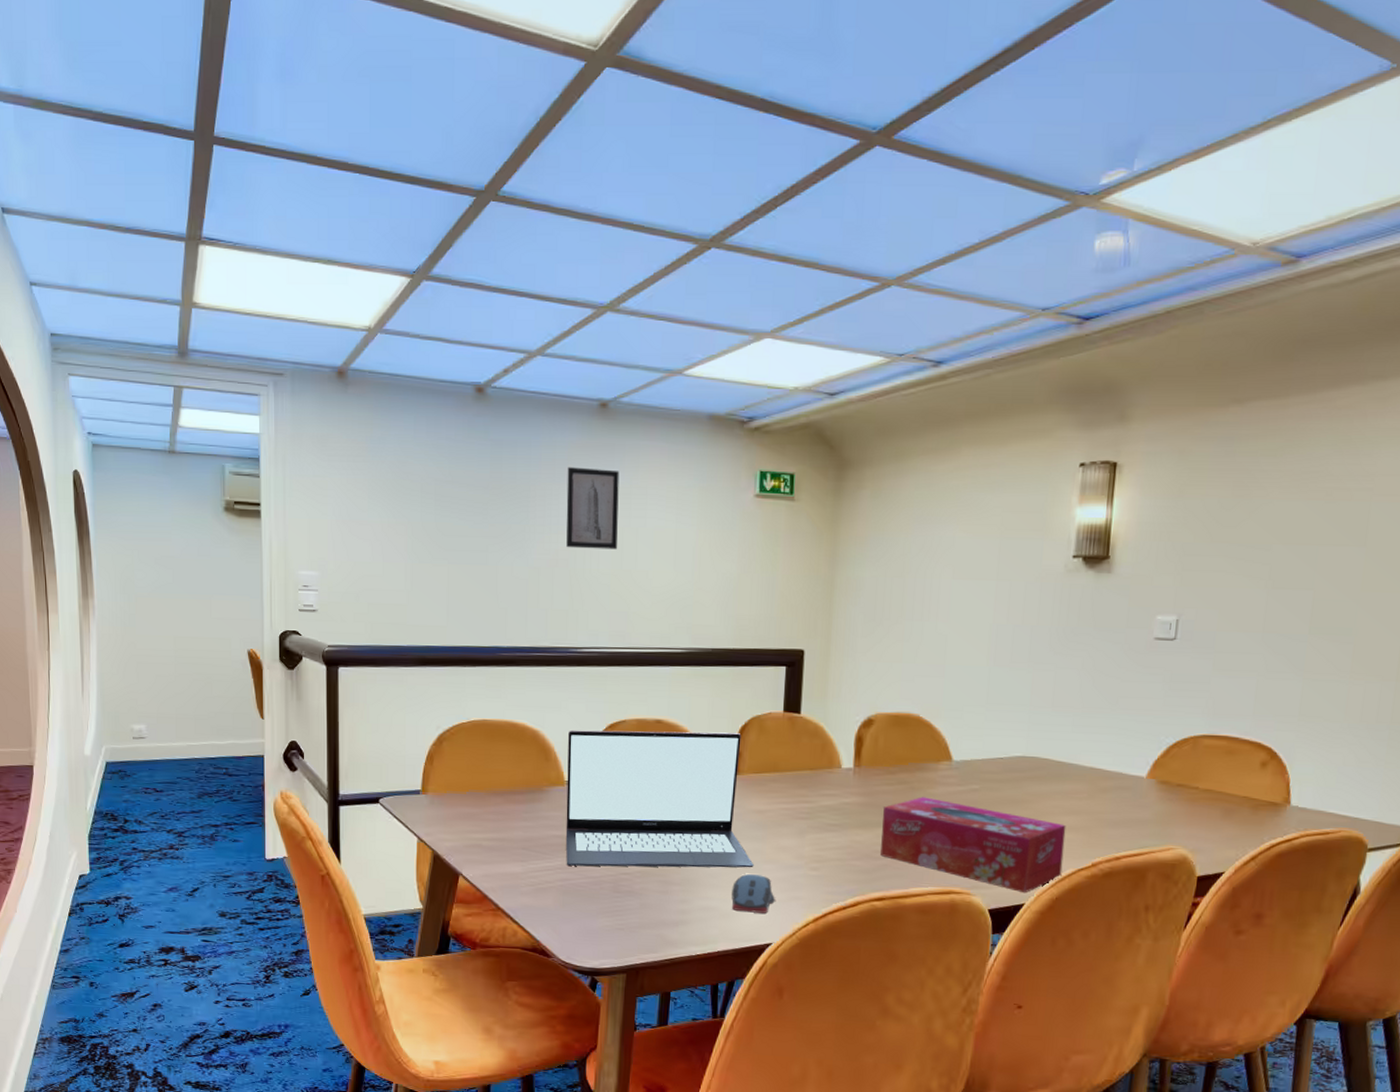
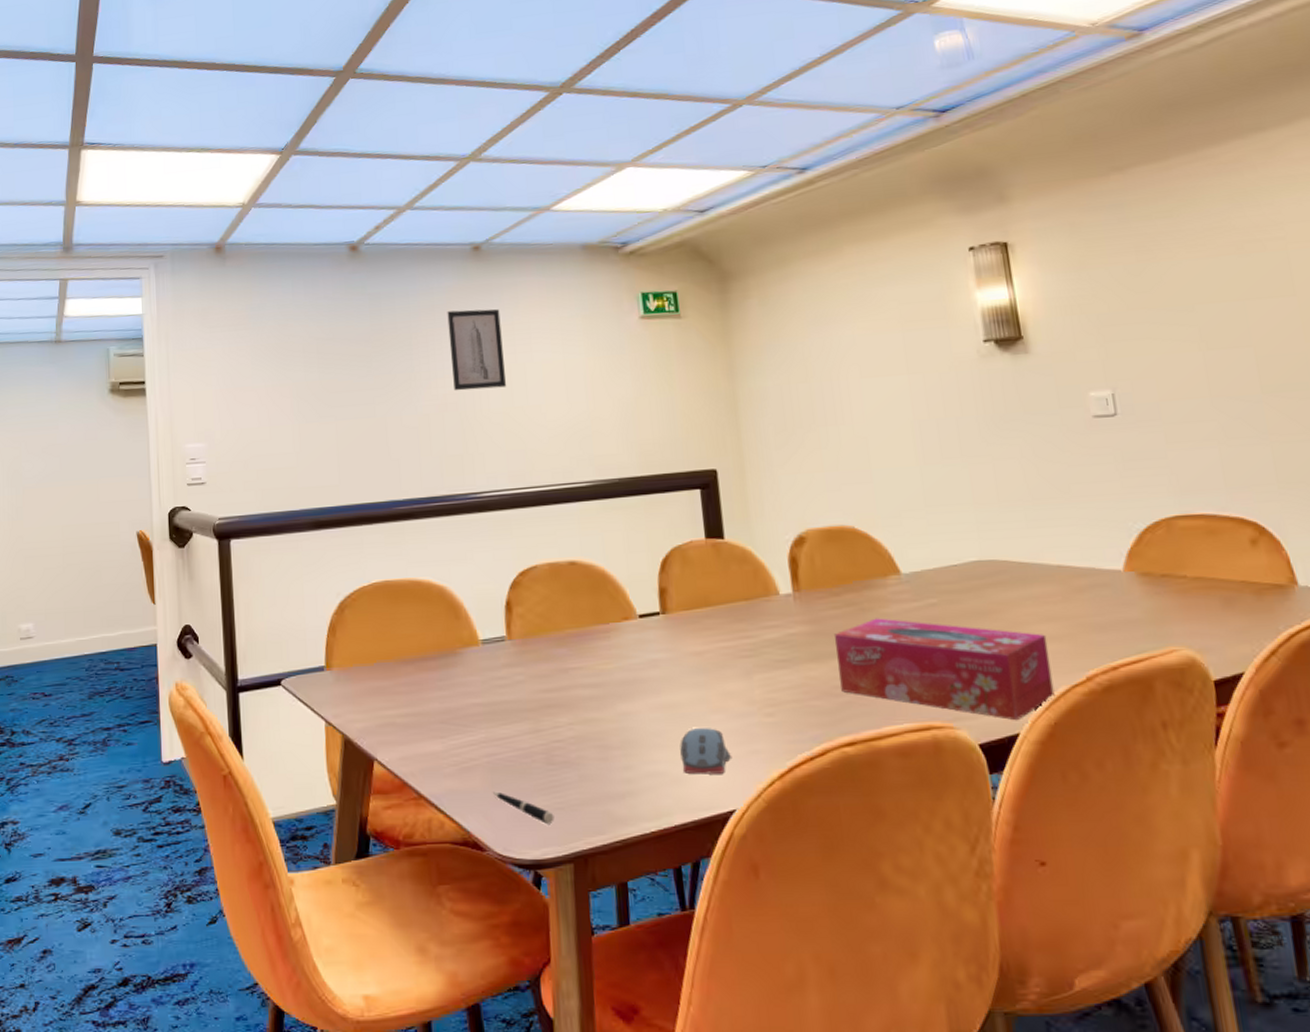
pen: none [562,910,614,942] -> present [492,791,554,825]
laptop: present [565,730,754,868] -> none [477,567,701,738]

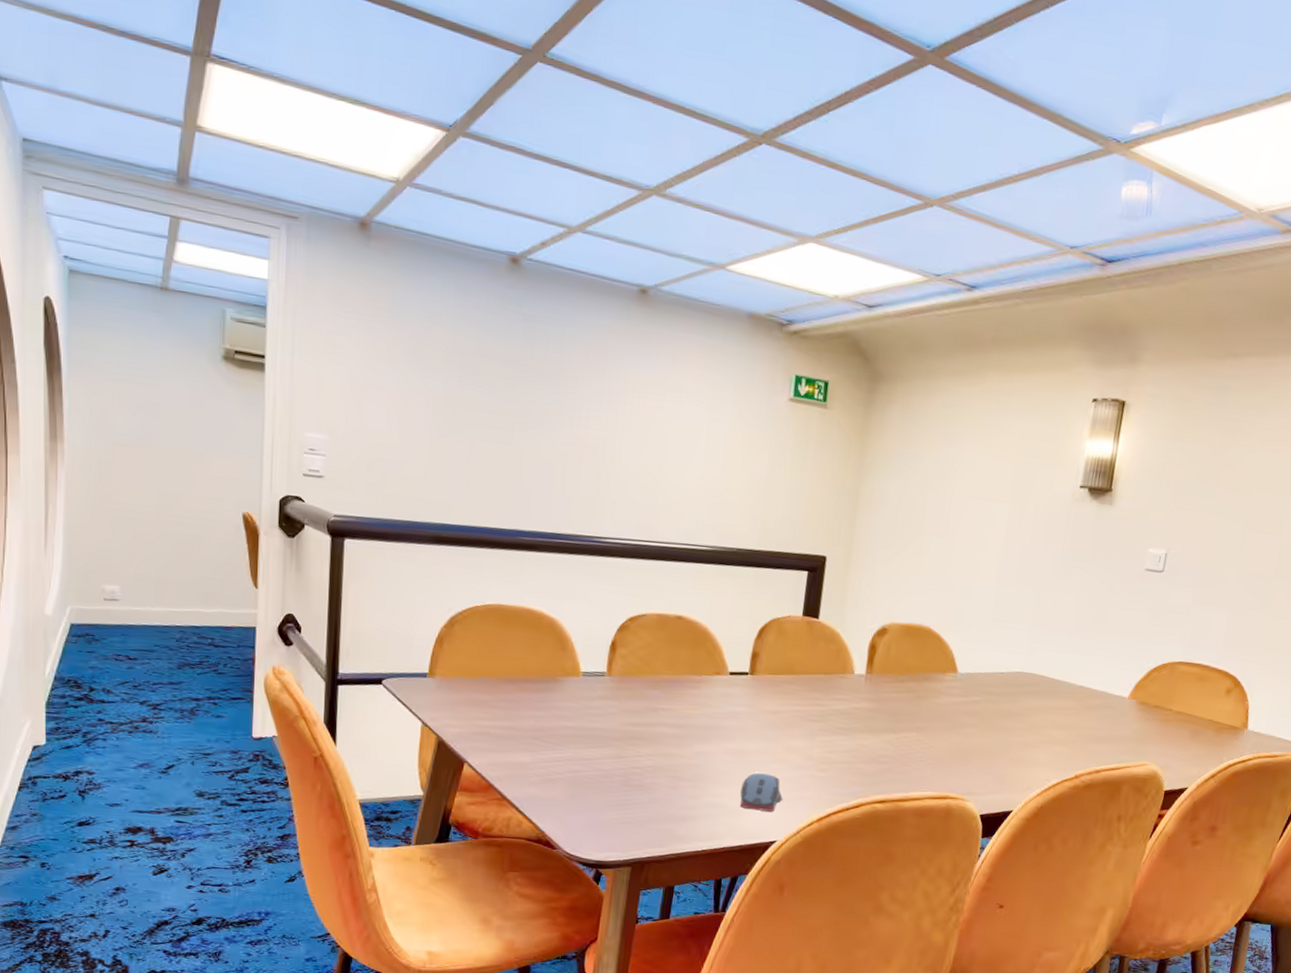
wall art: present [447,309,507,391] -> none [596,351,656,441]
pen: present [492,791,554,825] -> none [570,802,622,835]
tissue box: present [835,618,1055,721] -> none [885,705,1055,801]

